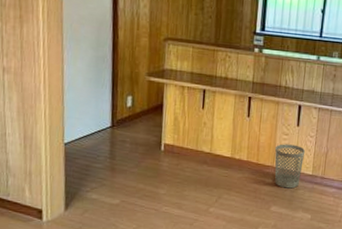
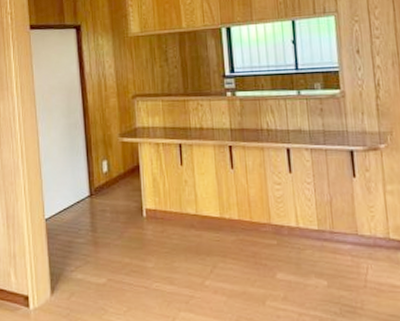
wastebasket: present [274,144,306,189] -> none [268,195,305,249]

